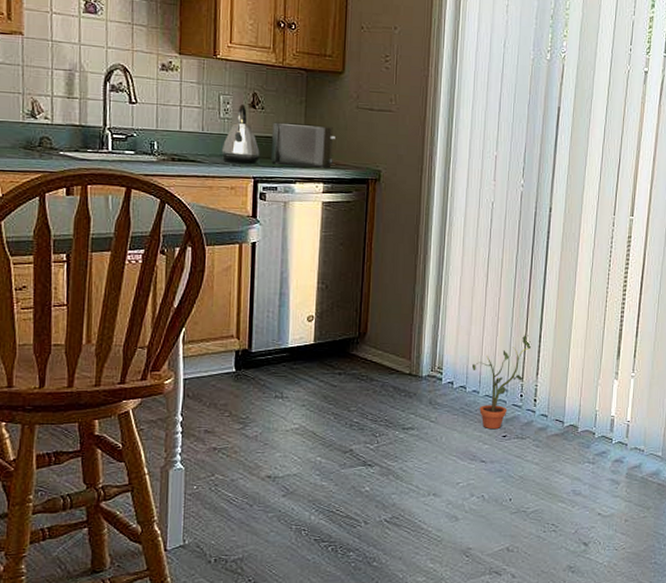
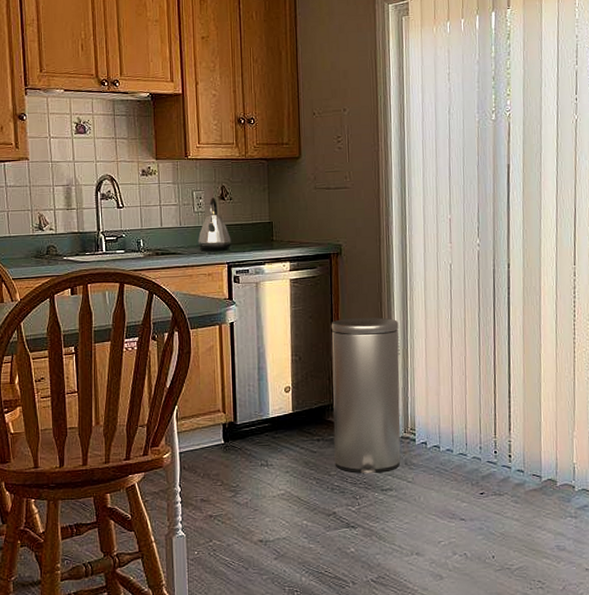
toaster: present [270,121,335,168] -> none [240,208,297,249]
pedal bin: none [355,248,435,412] -> present [331,317,401,474]
potted plant: present [472,335,532,430] -> none [444,391,502,487]

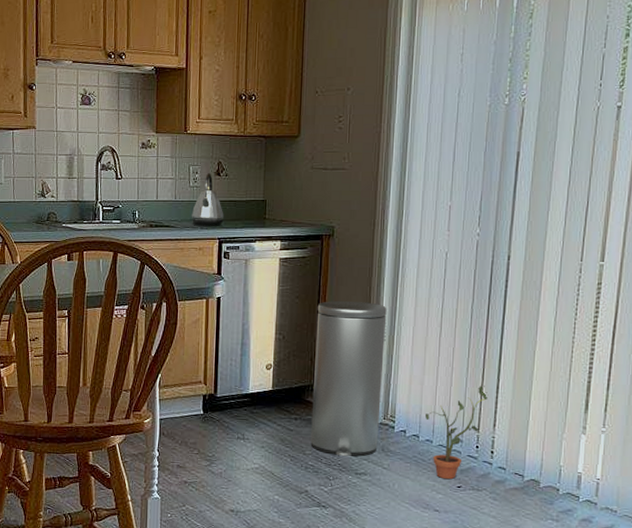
potted plant: none [444,391,502,487] -> present [426,385,489,480]

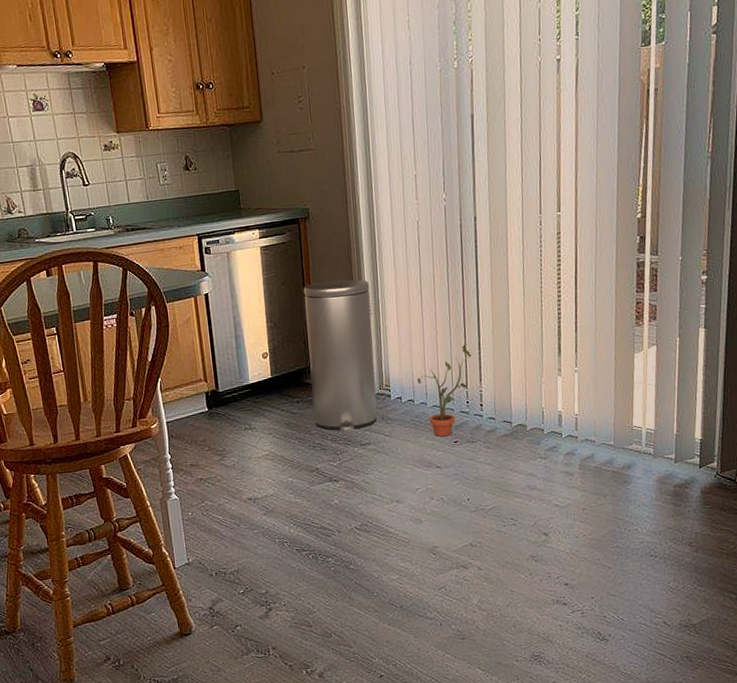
kettle: present [191,173,224,227] -> none [166,169,200,226]

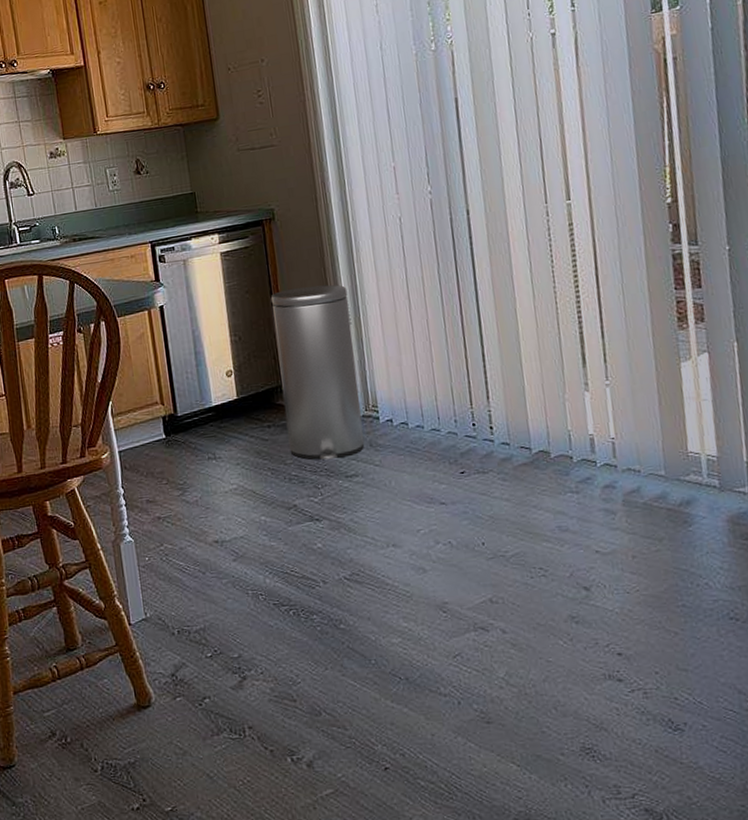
potted plant: present [418,344,472,437] -> none [410,356,475,467]

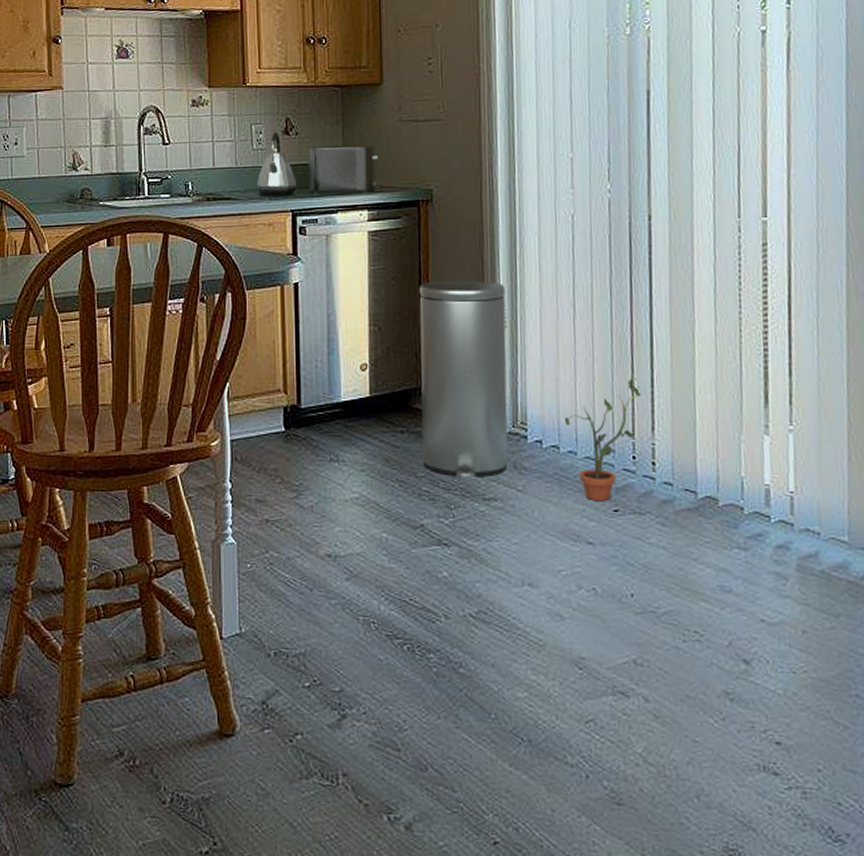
kettle: none [115,173,152,233] -> present [256,132,297,198]
toaster: none [158,174,224,225] -> present [307,144,378,194]
potted plant: none [410,356,475,467] -> present [565,379,642,502]

